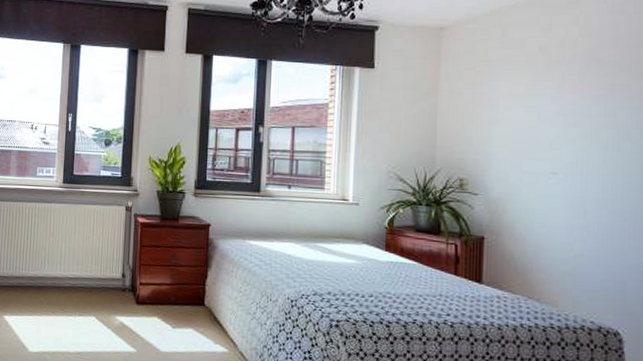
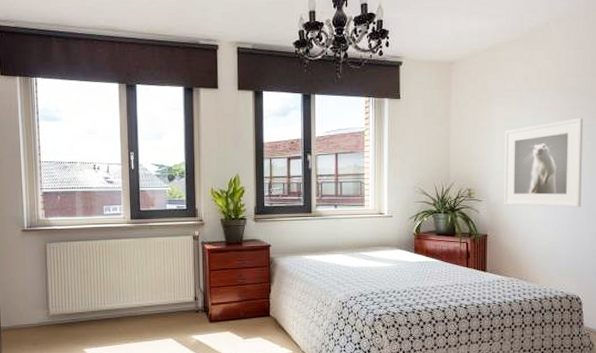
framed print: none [507,99,626,213] -> present [503,118,584,208]

